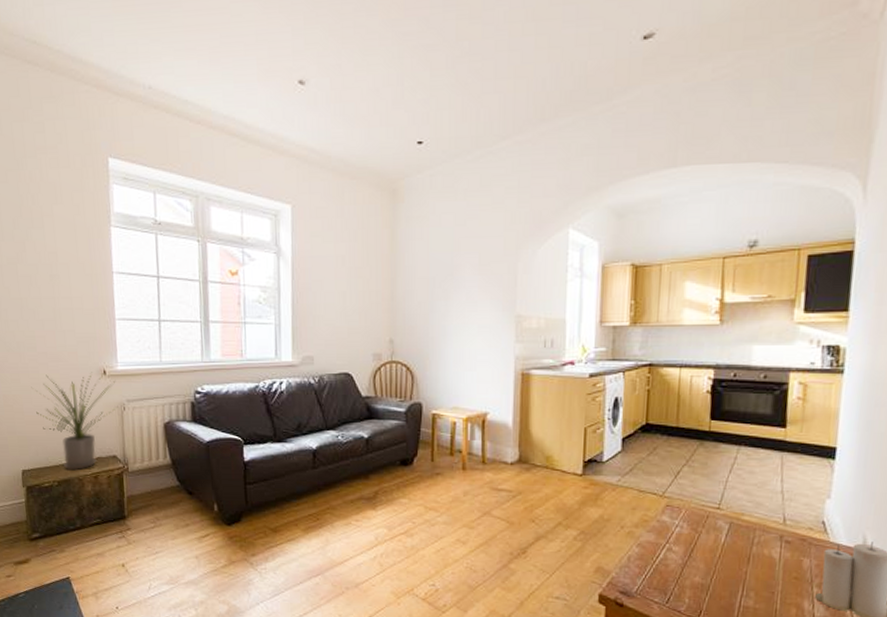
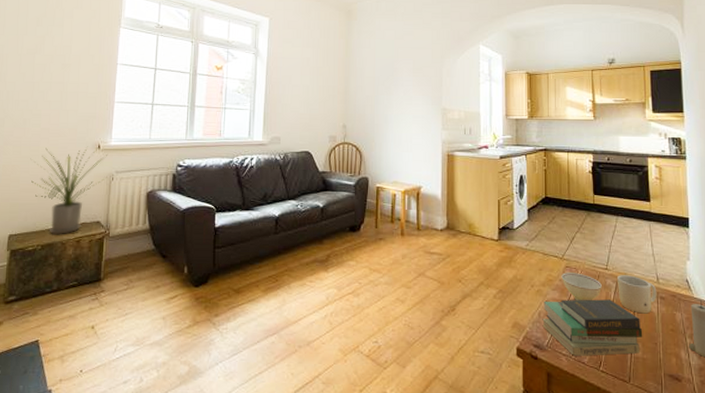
books: none [631,542,758,605] -> present [542,299,643,356]
bowl: none [659,512,711,545] -> present [561,272,602,301]
mug: none [730,515,782,560] -> present [617,275,657,314]

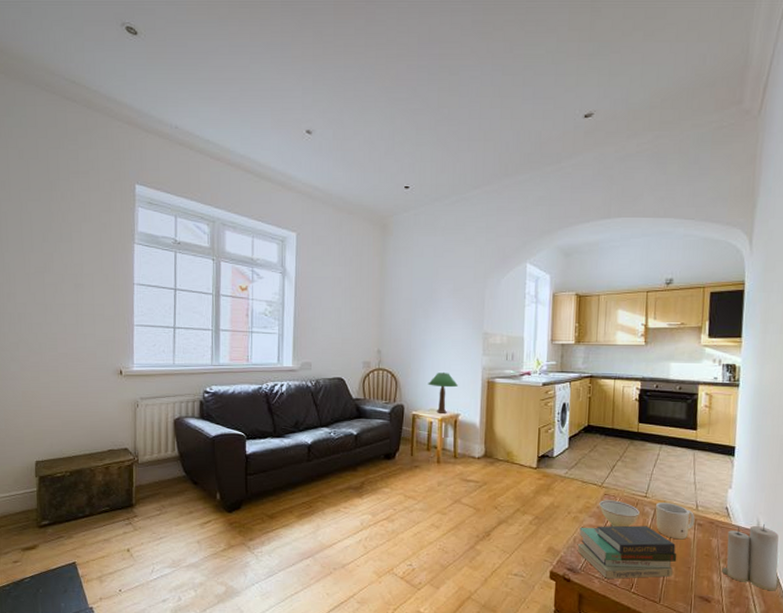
house plant: present [31,146,107,235] -> none [53,372,132,462]
table lamp: none [391,145,419,186] -> present [428,371,458,413]

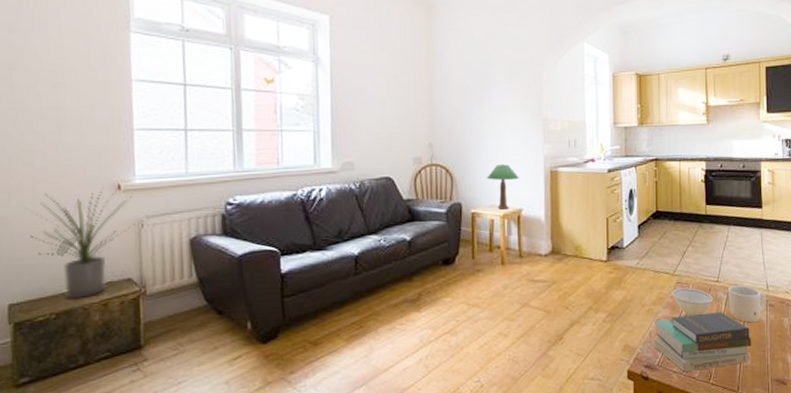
house plant: none [53,372,132,462] -> present [30,187,135,299]

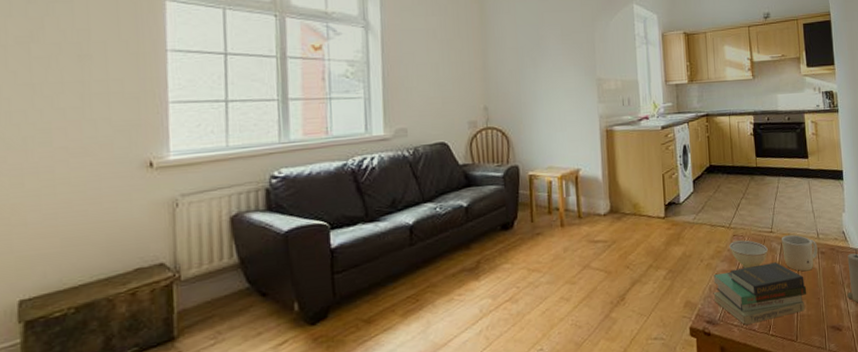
house plant: present [30,187,135,299] -> none [47,165,169,290]
table lamp: present [486,163,519,210] -> none [543,124,575,171]

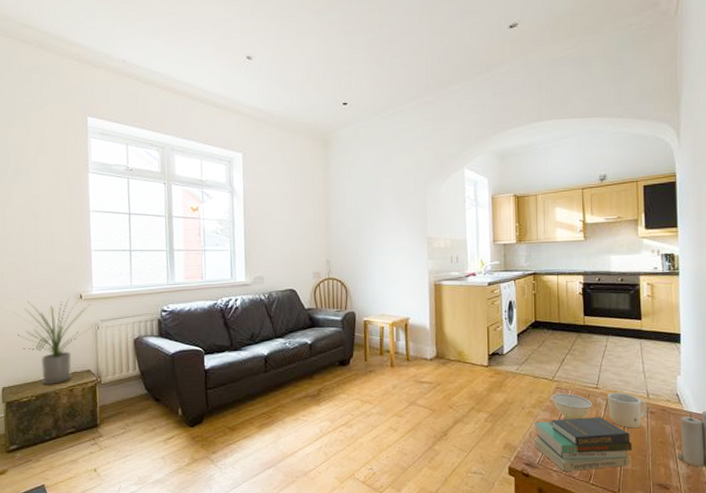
house plant: none [47,165,169,290] -> present [17,297,93,385]

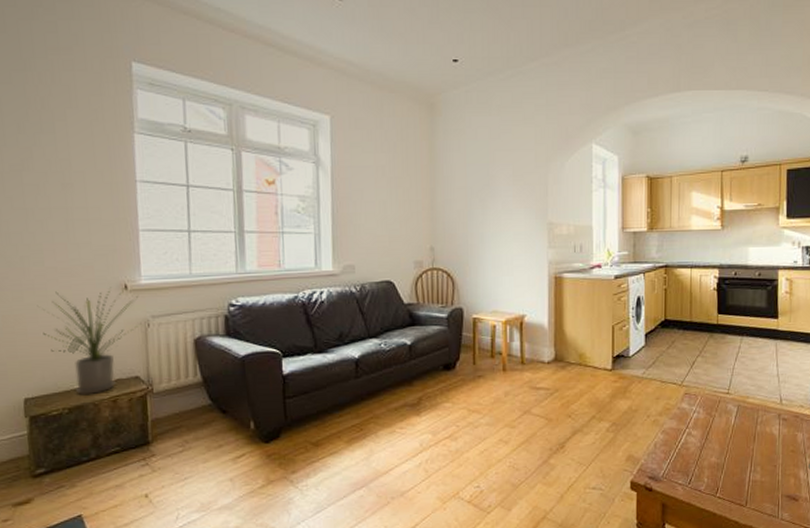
books: present [533,417,633,471] -> none [658,424,763,484]
bowl: present [552,393,592,420] -> none [680,399,722,429]
mug: present [608,392,647,429] -> none [739,398,780,437]

